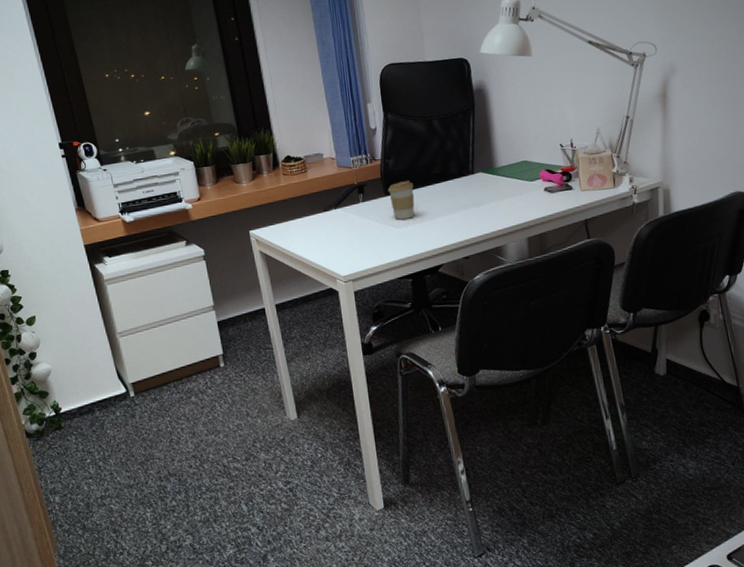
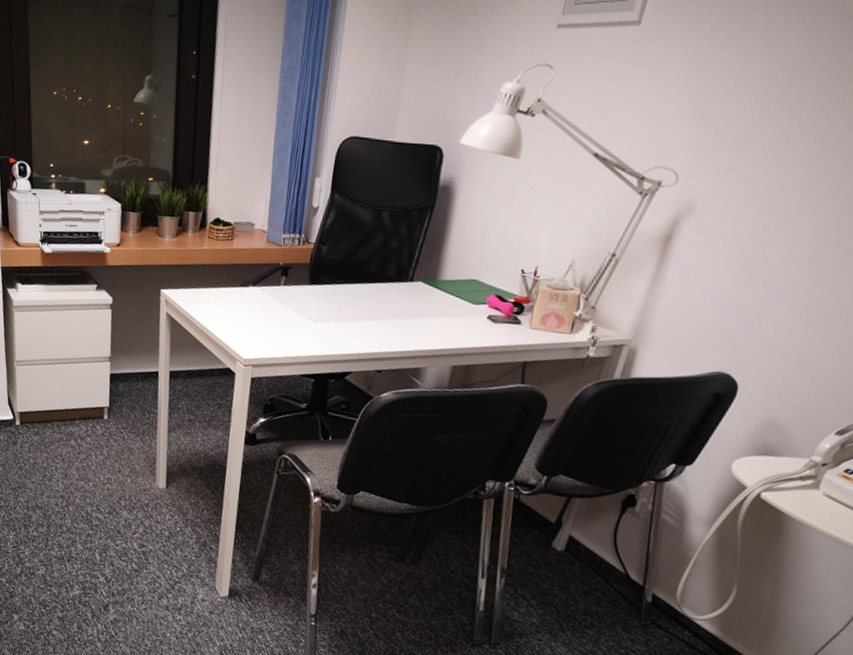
coffee cup: present [387,181,415,220] -> none [313,272,343,315]

